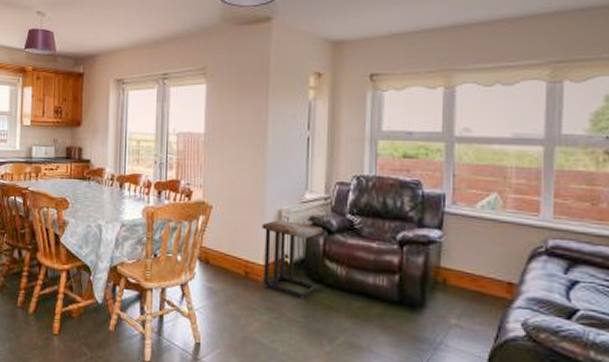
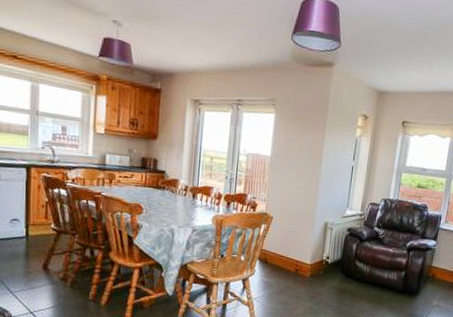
side table: present [262,220,322,299] -> none [309,230,356,289]

